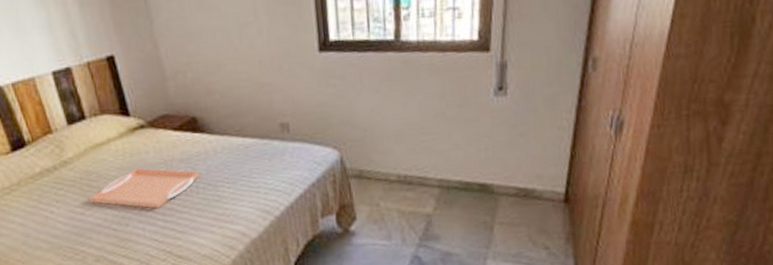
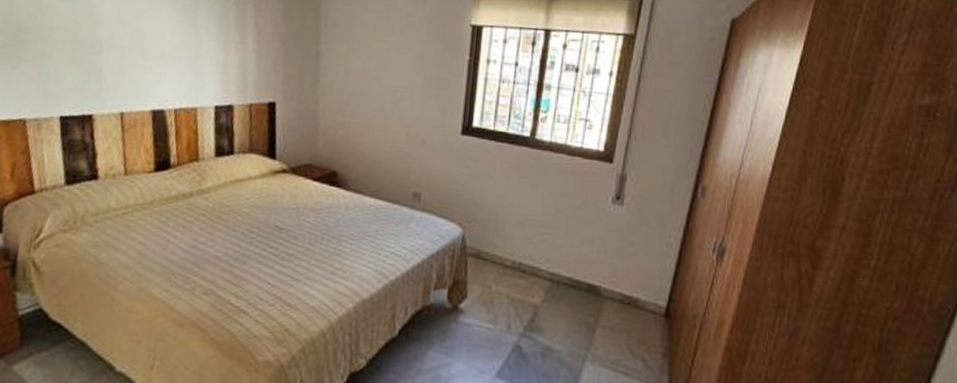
serving tray: present [90,168,199,209] -> none [215,209,327,252]

